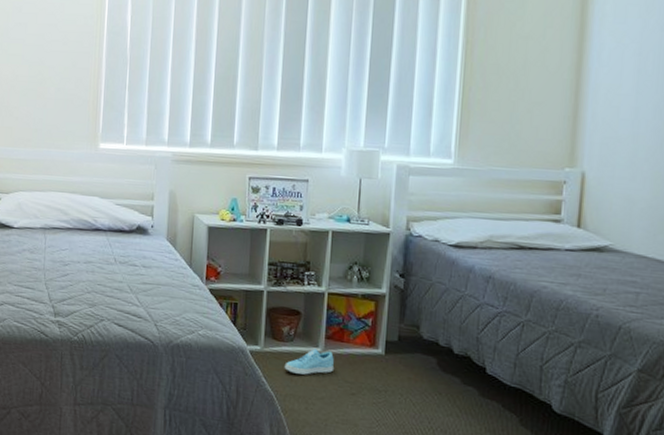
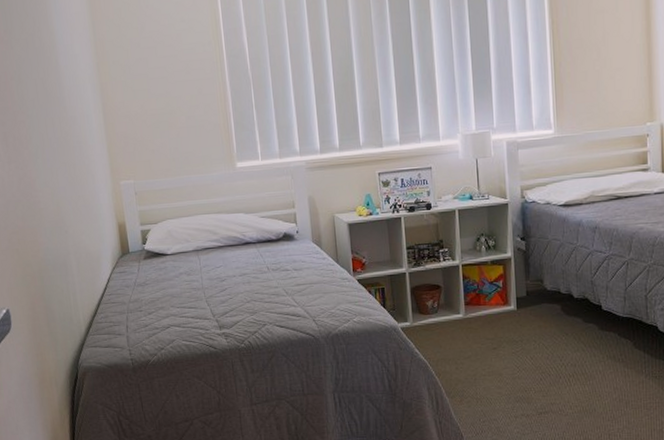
sneaker: present [284,349,335,375] -> none [433,315,476,340]

